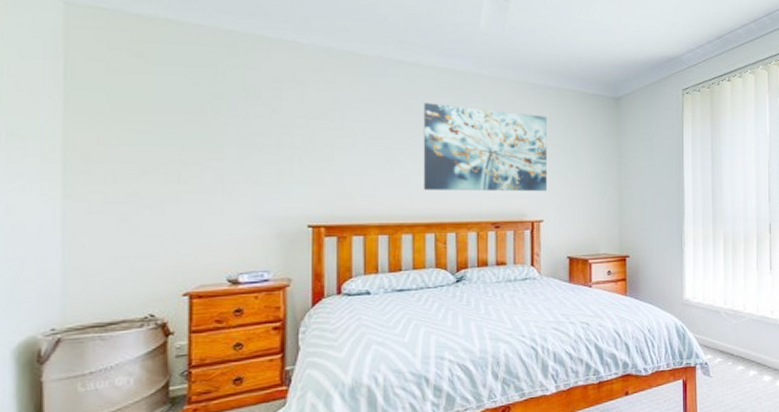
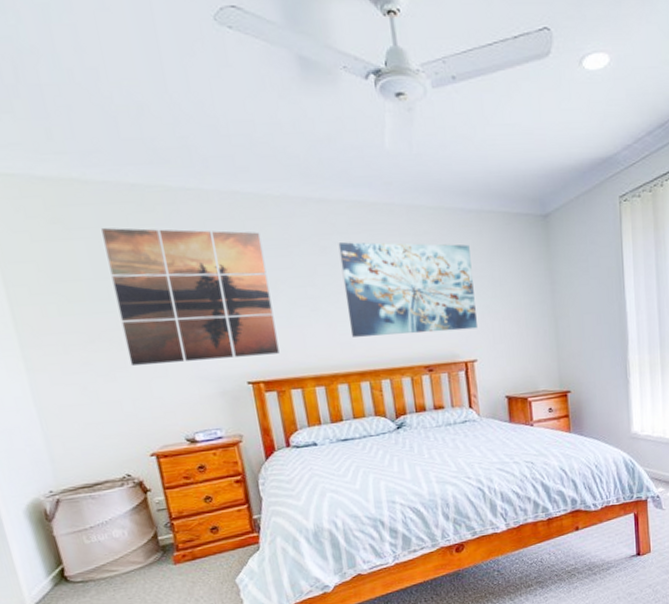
wall art: none [184,67,348,200] -> present [101,228,280,365]

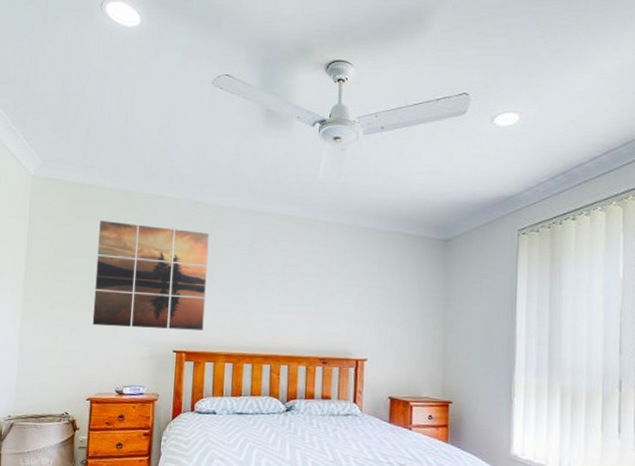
wall art: present [338,242,477,337] -> none [263,247,375,332]

